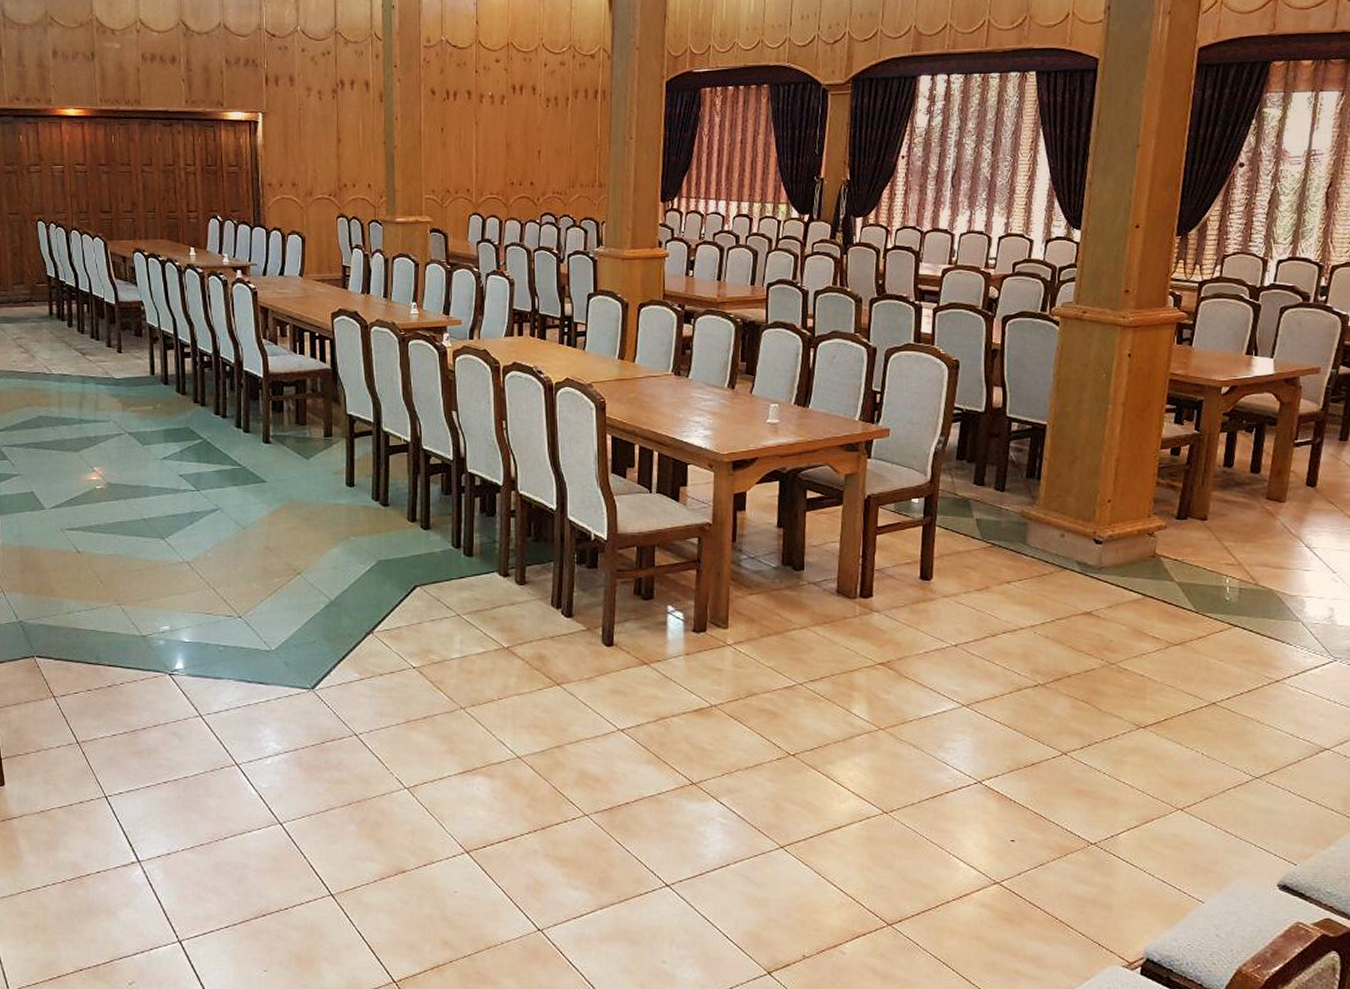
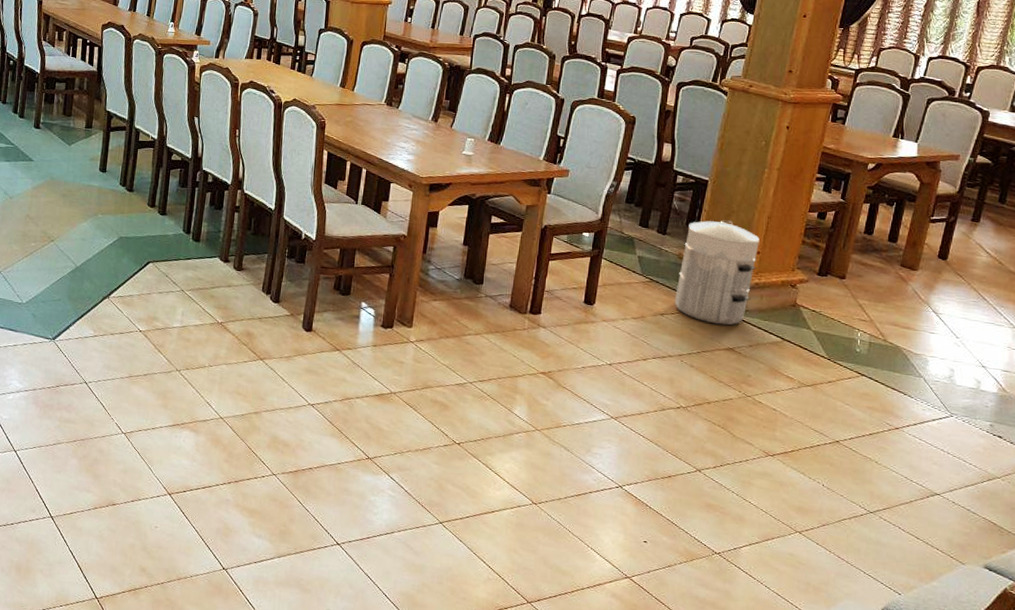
waste bin: none [1020,468,1110,587] -> present [674,220,761,326]

